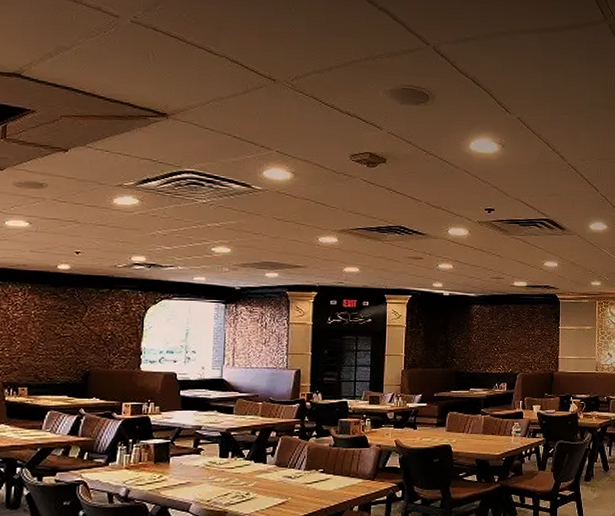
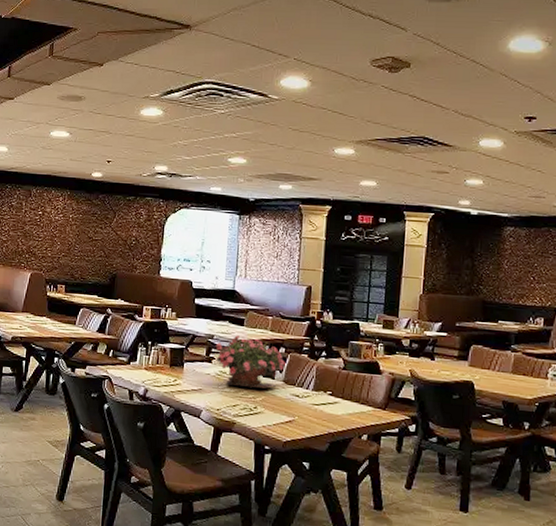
potted flower: none [203,424,277,475] -> present [215,335,285,389]

